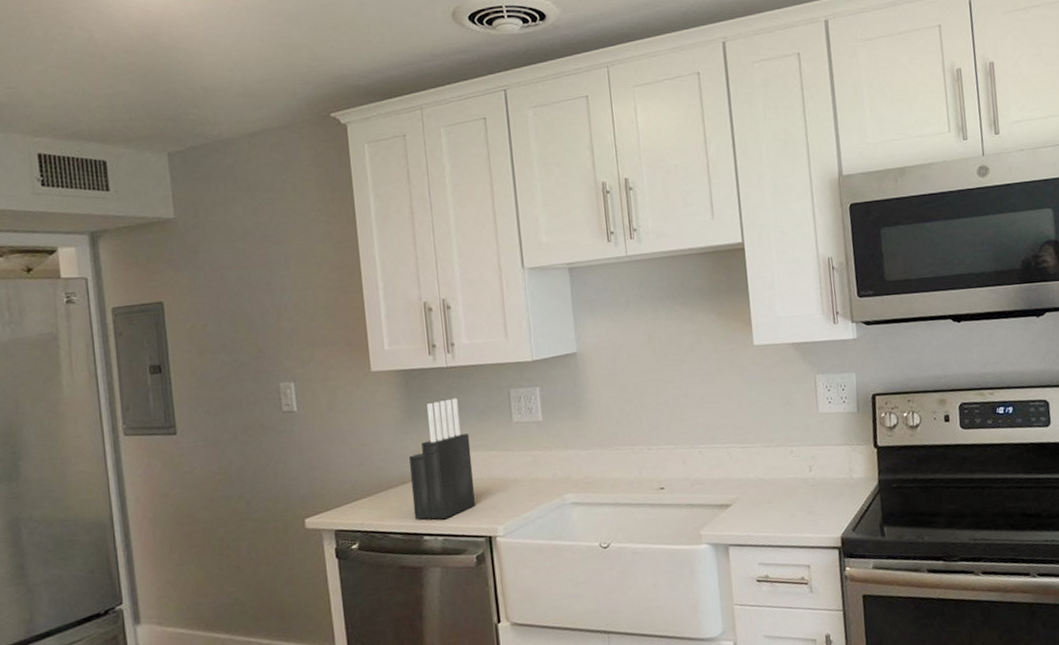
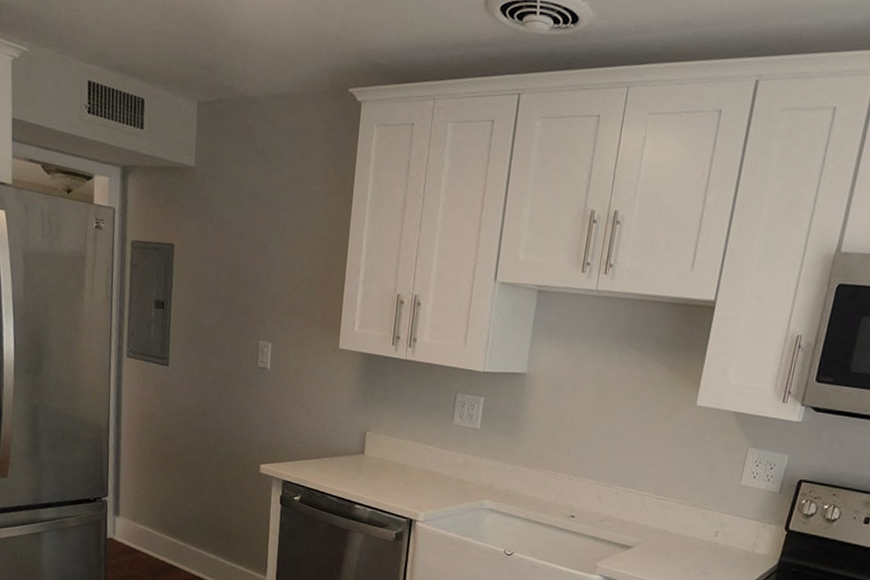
knife block: present [409,398,475,520] -> none [350,389,412,495]

